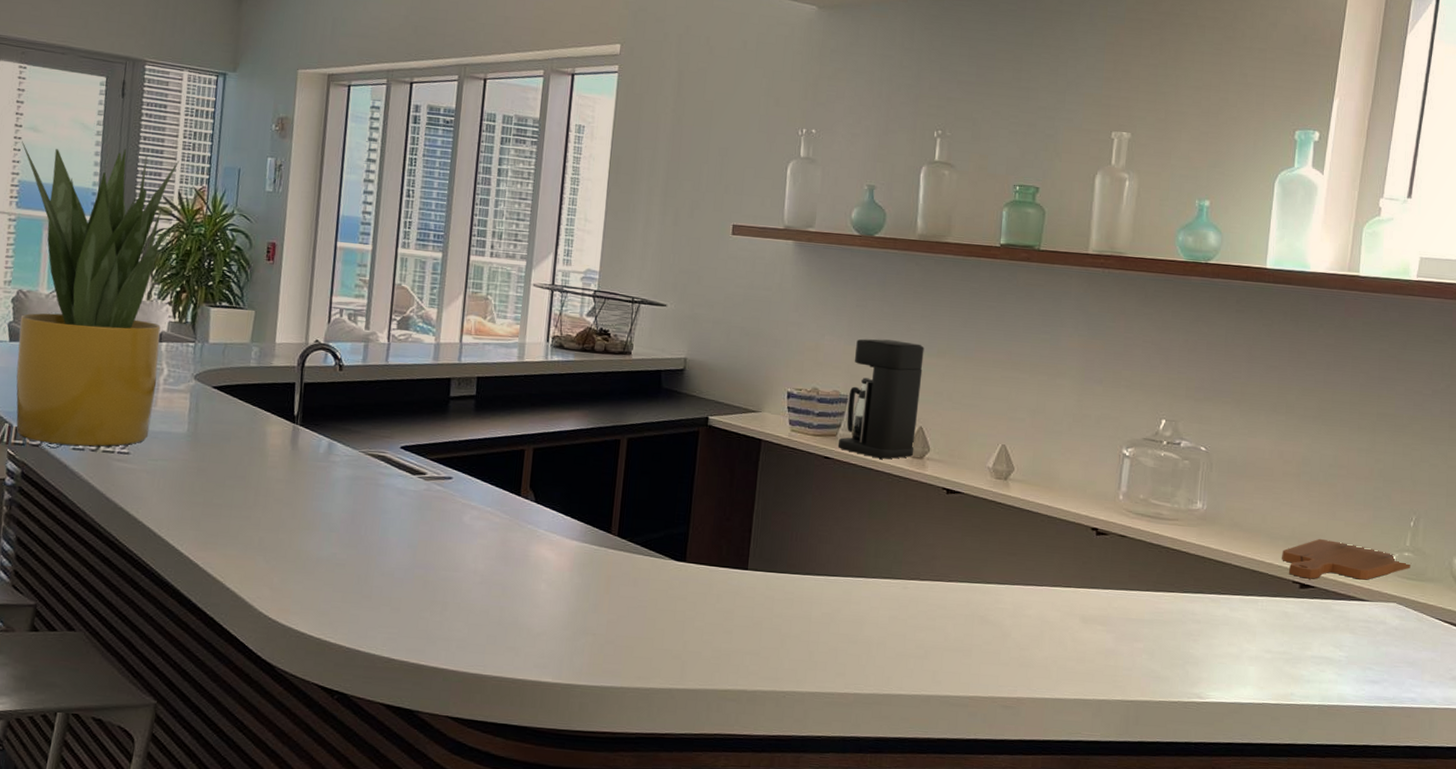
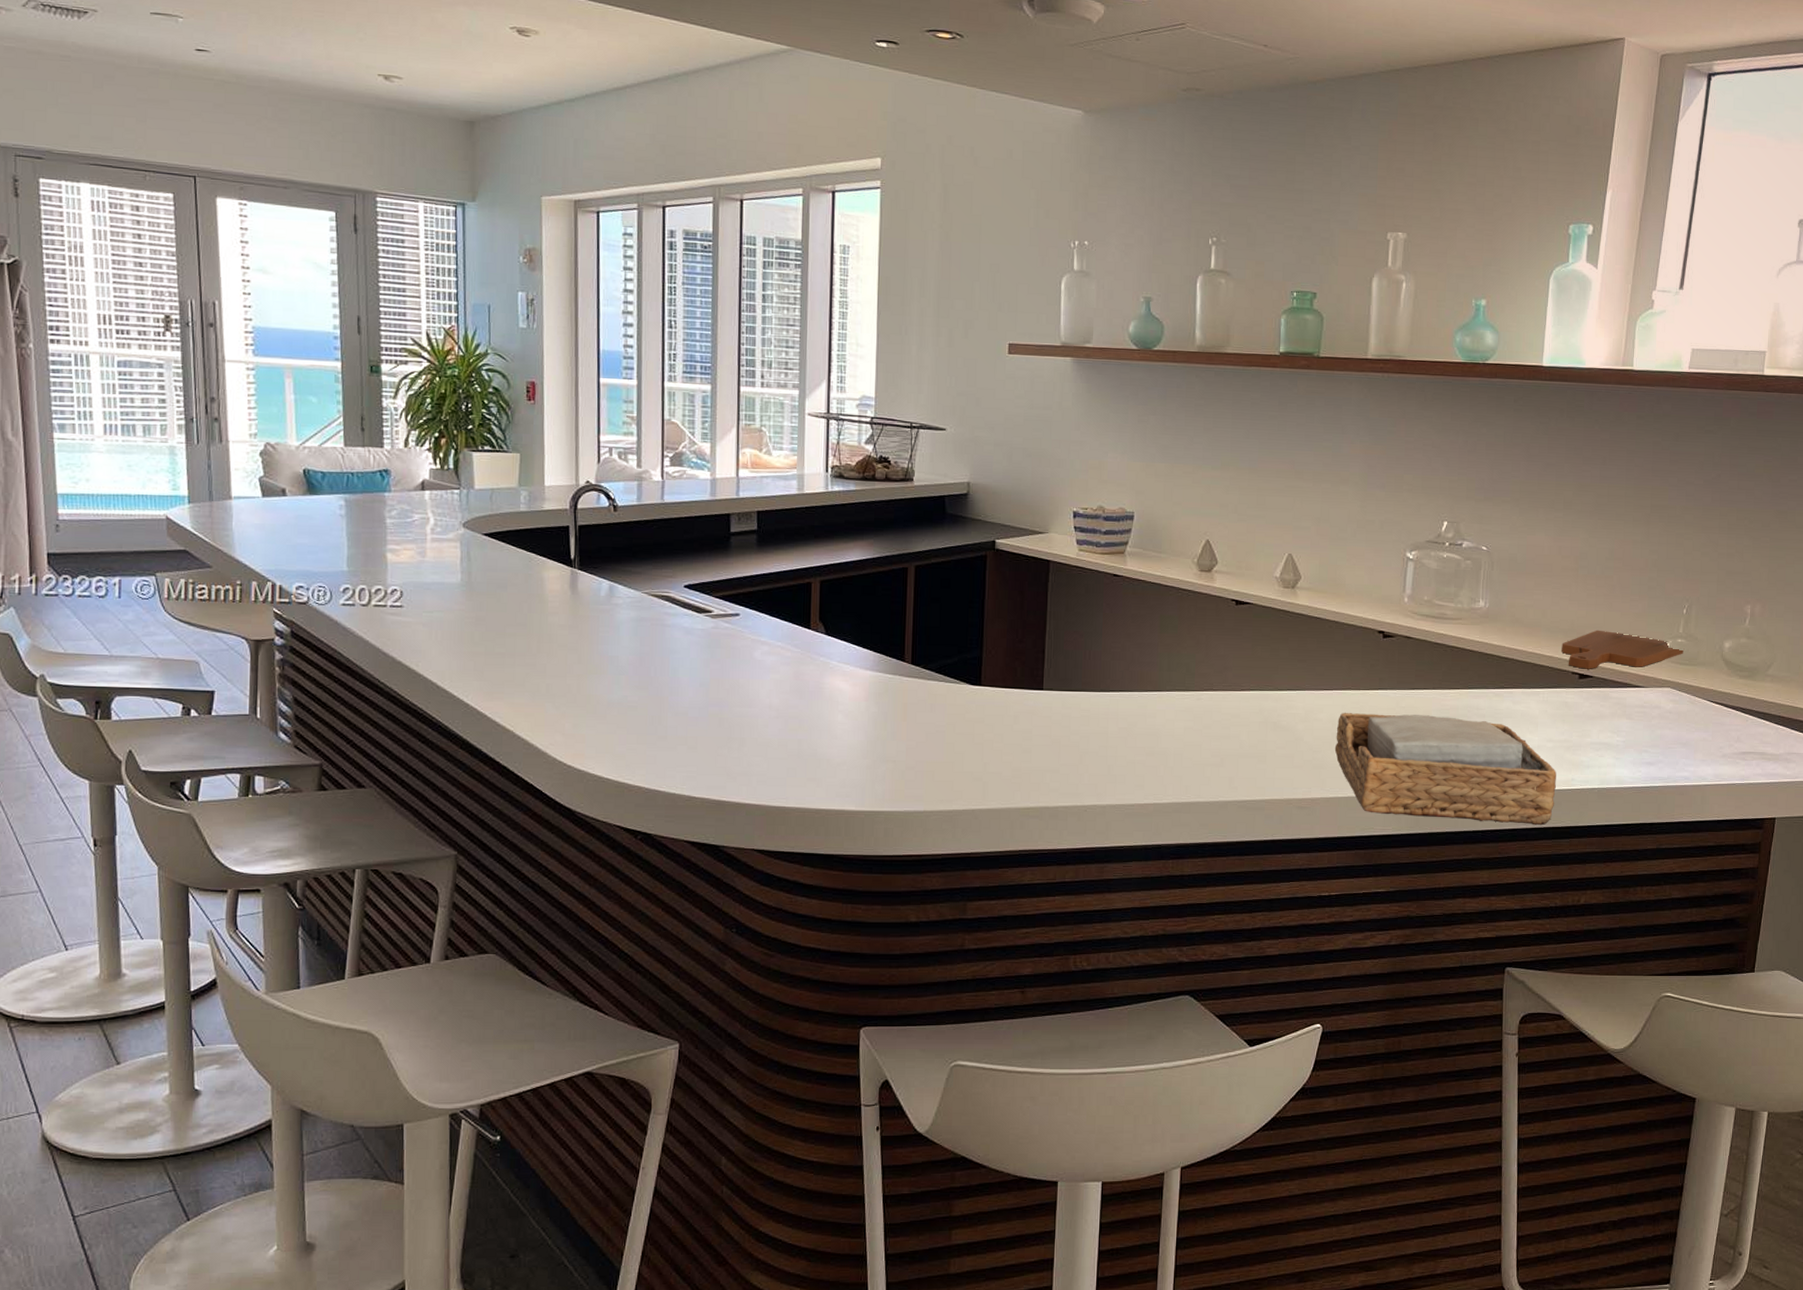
planter: present [16,141,179,447] -> none [251,284,424,601]
coffee maker: present [837,338,924,459] -> none [1126,454,1208,574]
napkin holder: none [1042,609,1275,741] -> present [1334,712,1556,826]

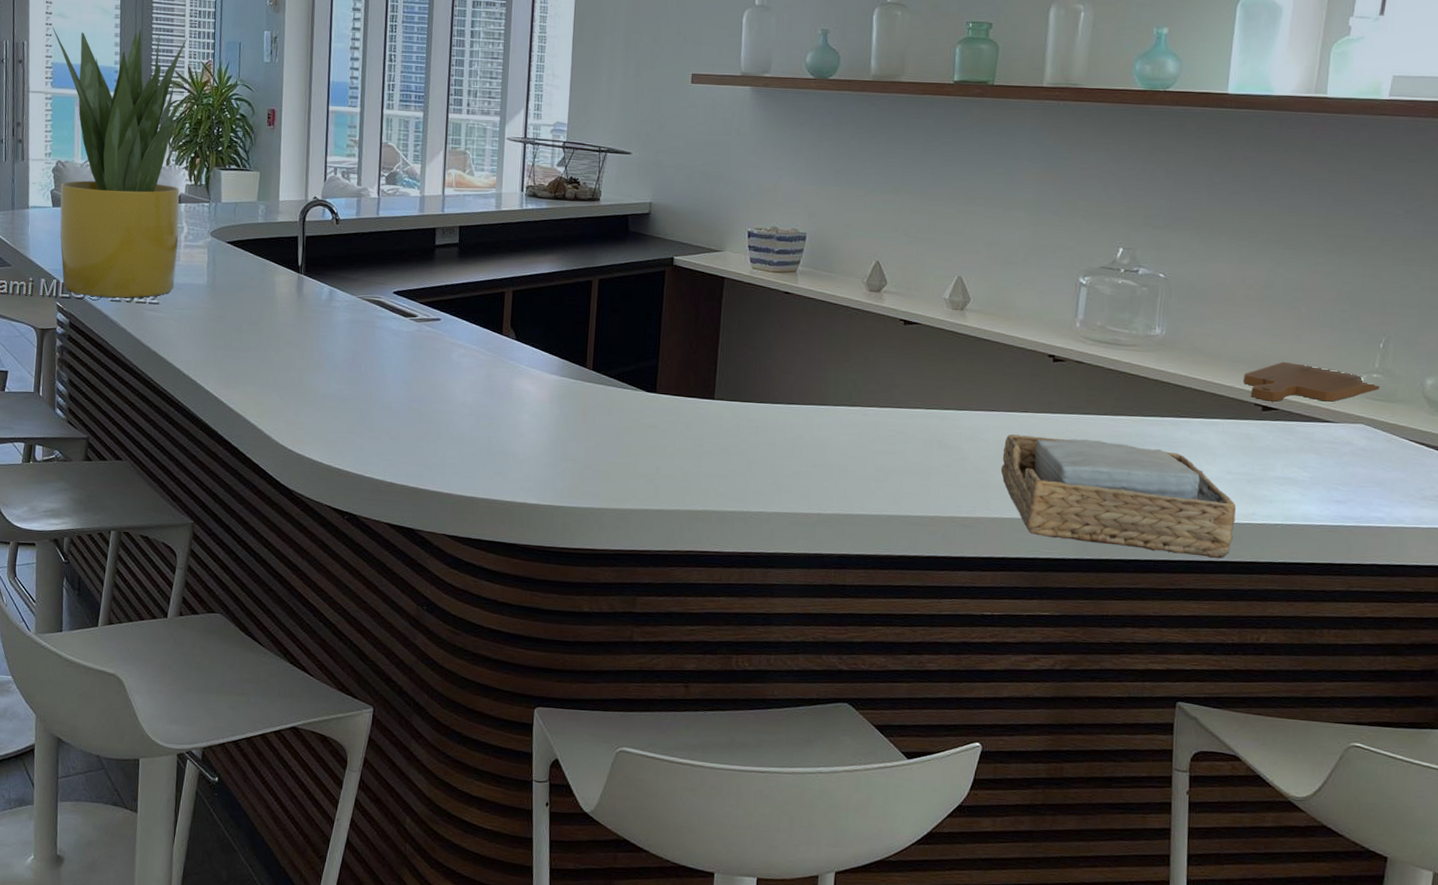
planter: none [251,284,424,601] -> present [52,27,187,298]

